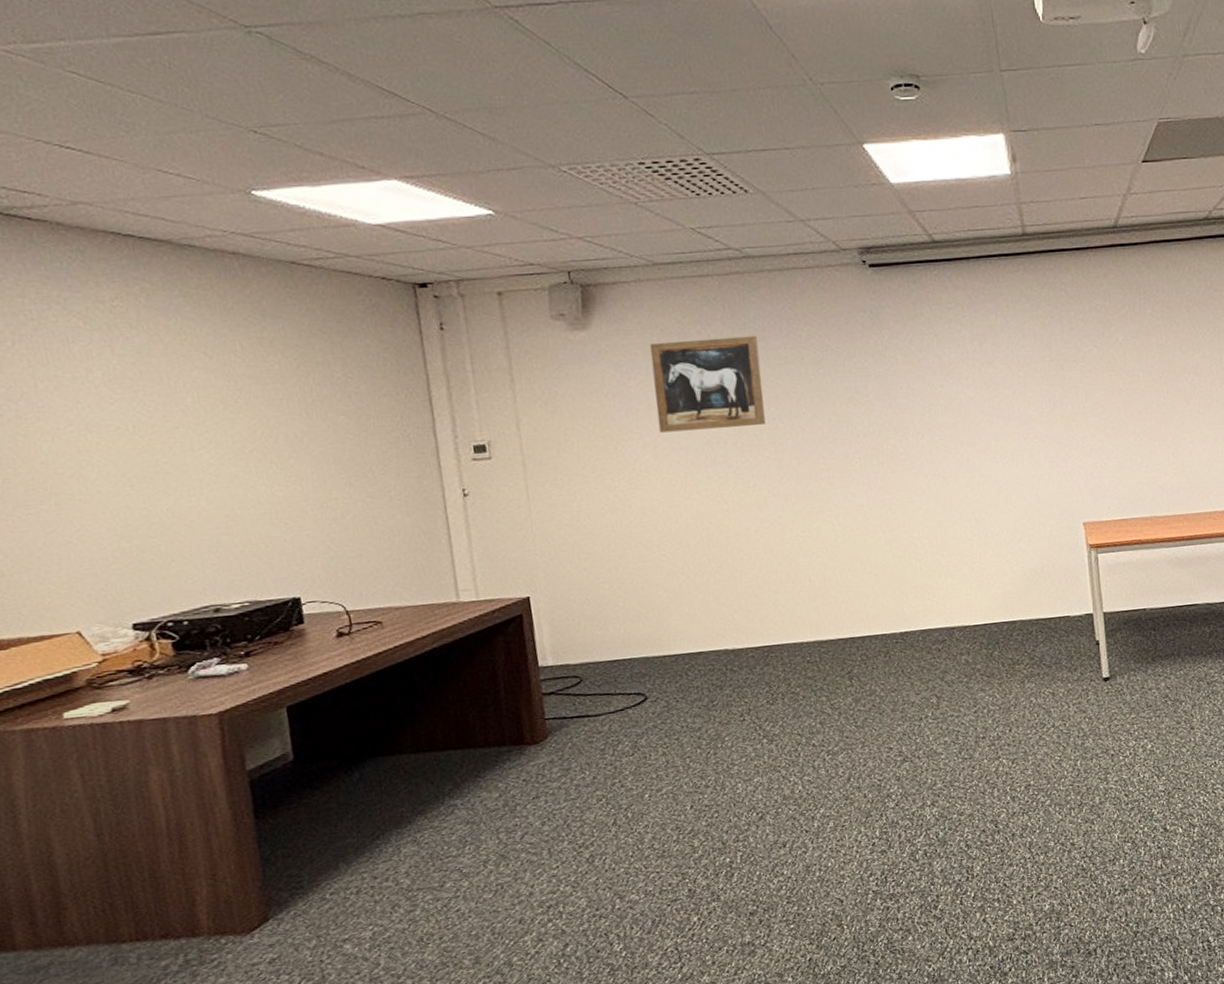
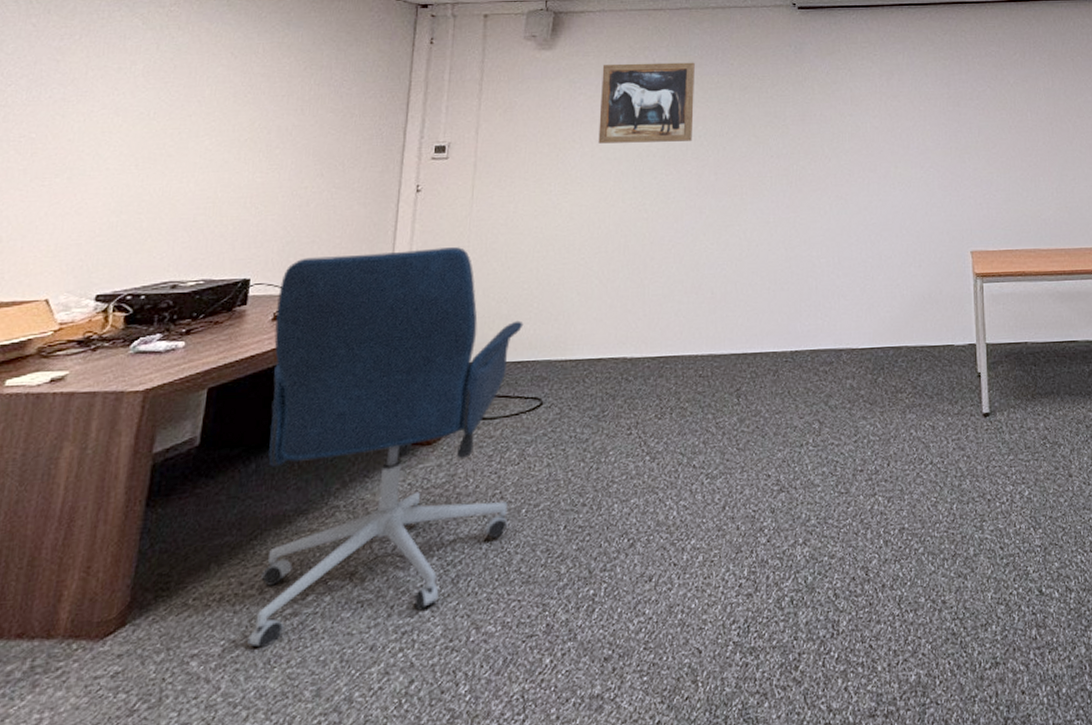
office chair: none [335,551,634,930] -> present [248,247,524,649]

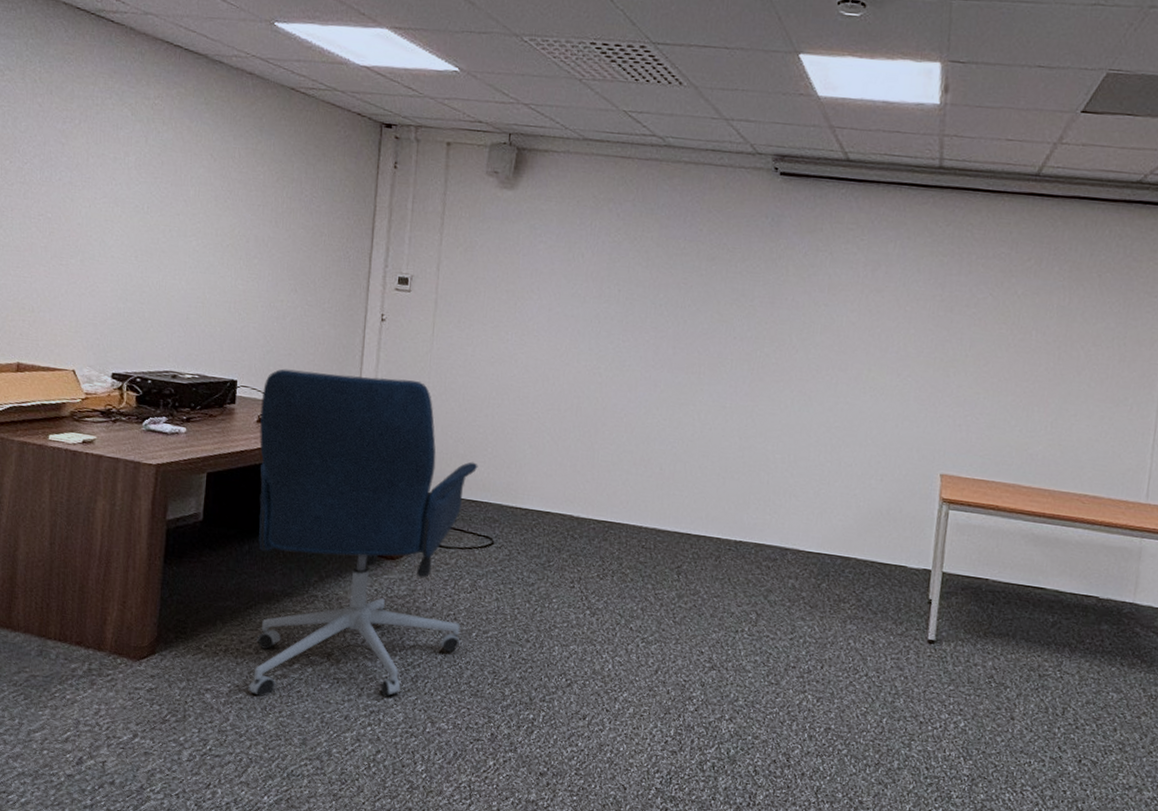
wall art: present [598,62,695,144] -> none [556,213,661,309]

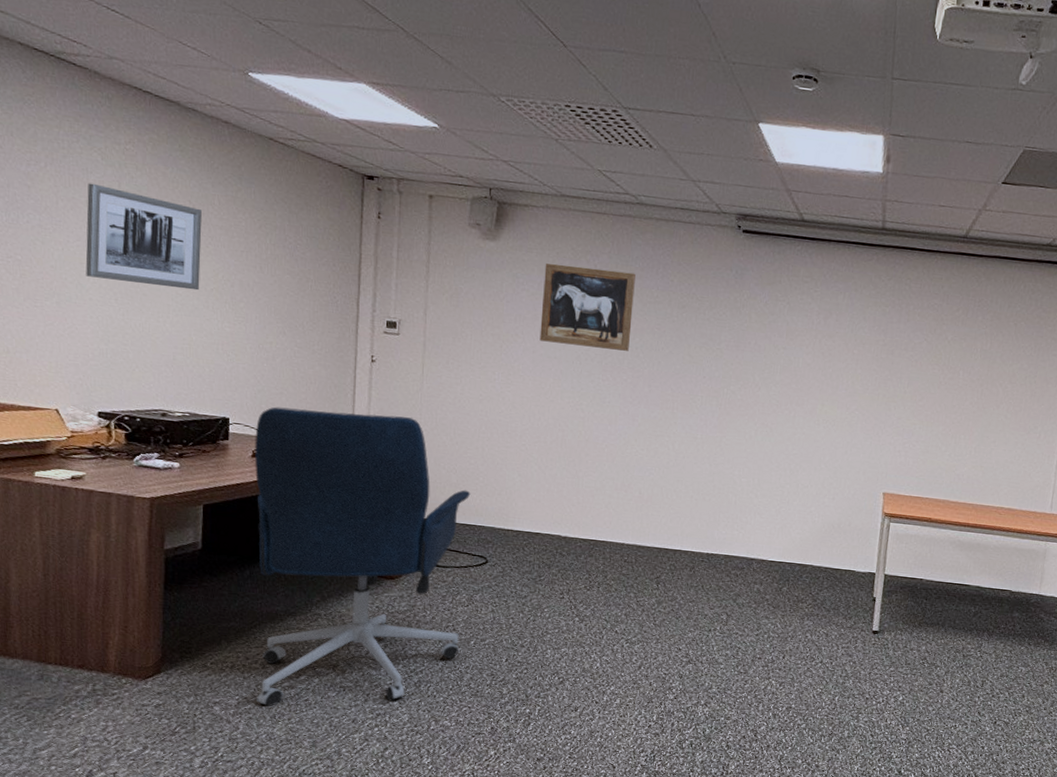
wall art: none [110,138,222,247] -> present [85,182,202,291]
wall art: none [556,213,661,309] -> present [539,263,636,351]

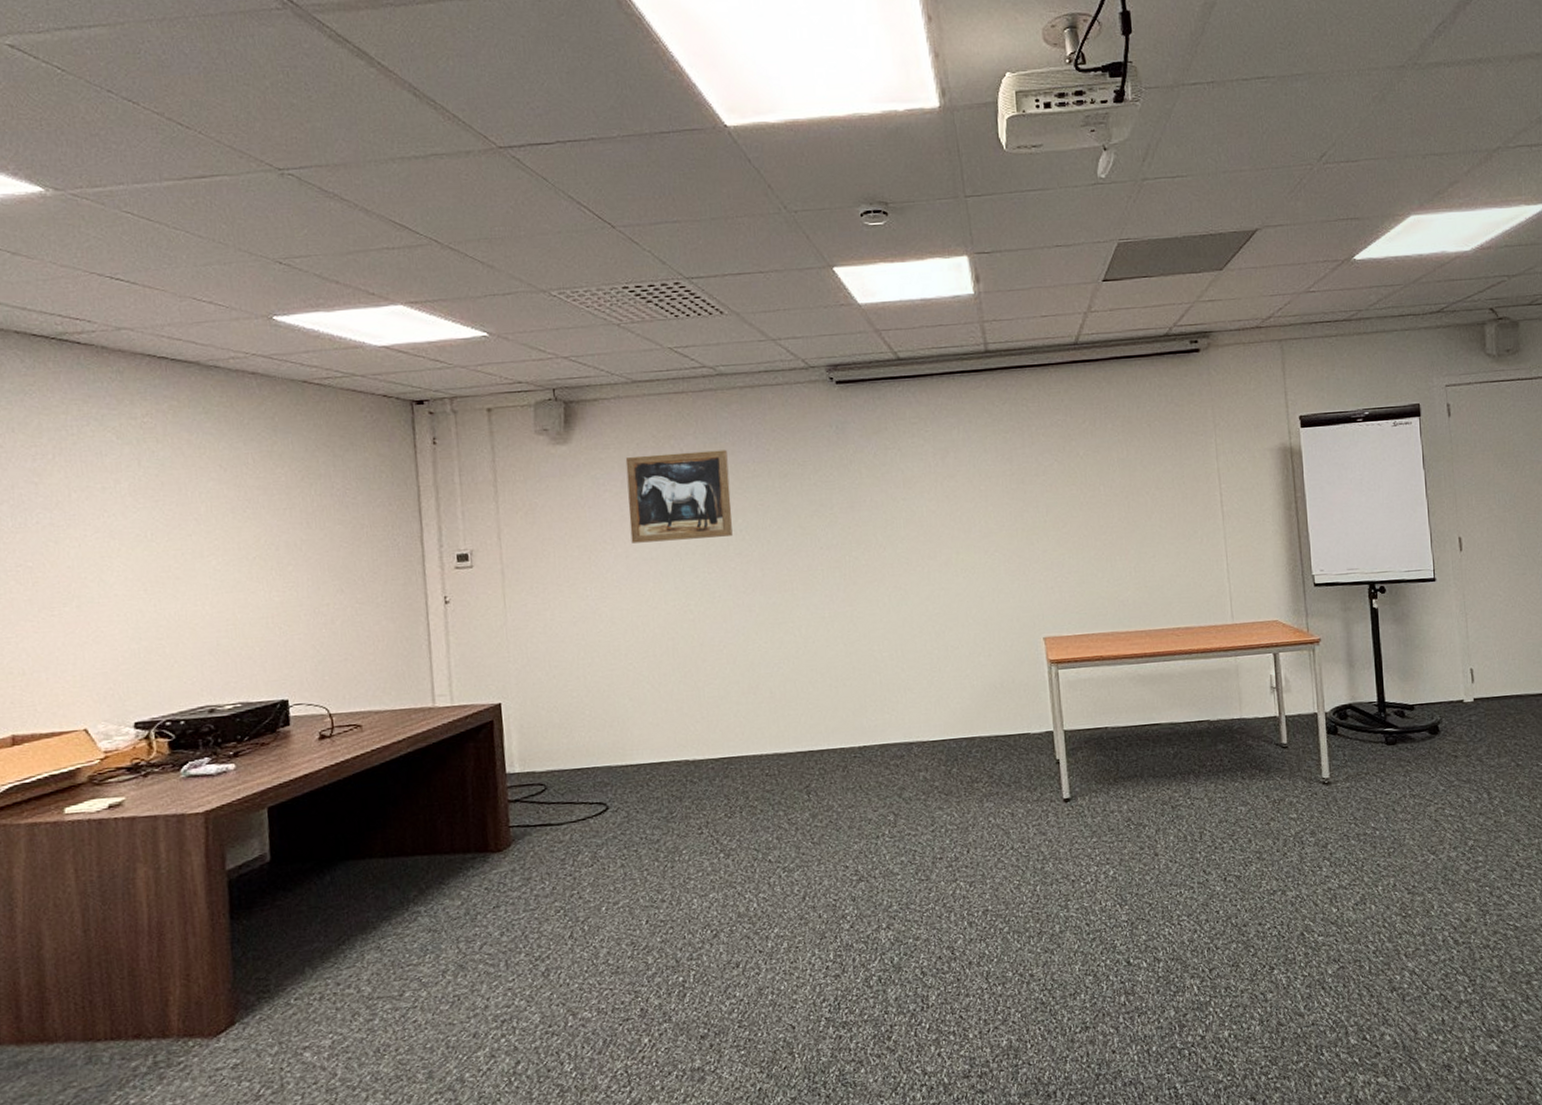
wall art: present [85,182,202,291] -> none [103,466,240,571]
office chair: present [254,406,471,707] -> none [320,658,590,1040]

